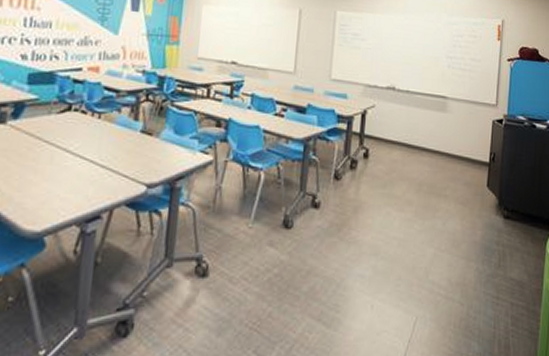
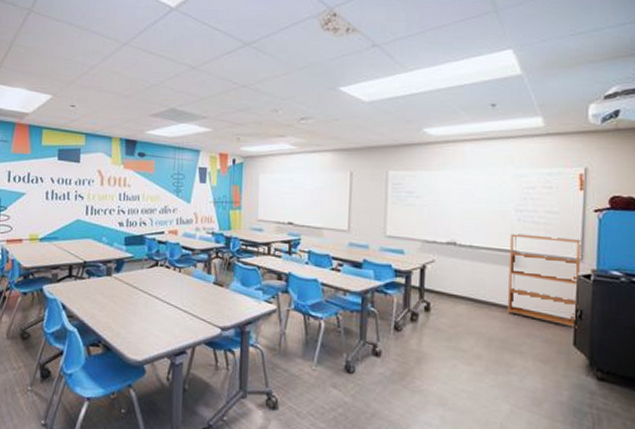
bookshelf: none [435,79,497,171] -> present [507,233,581,329]

